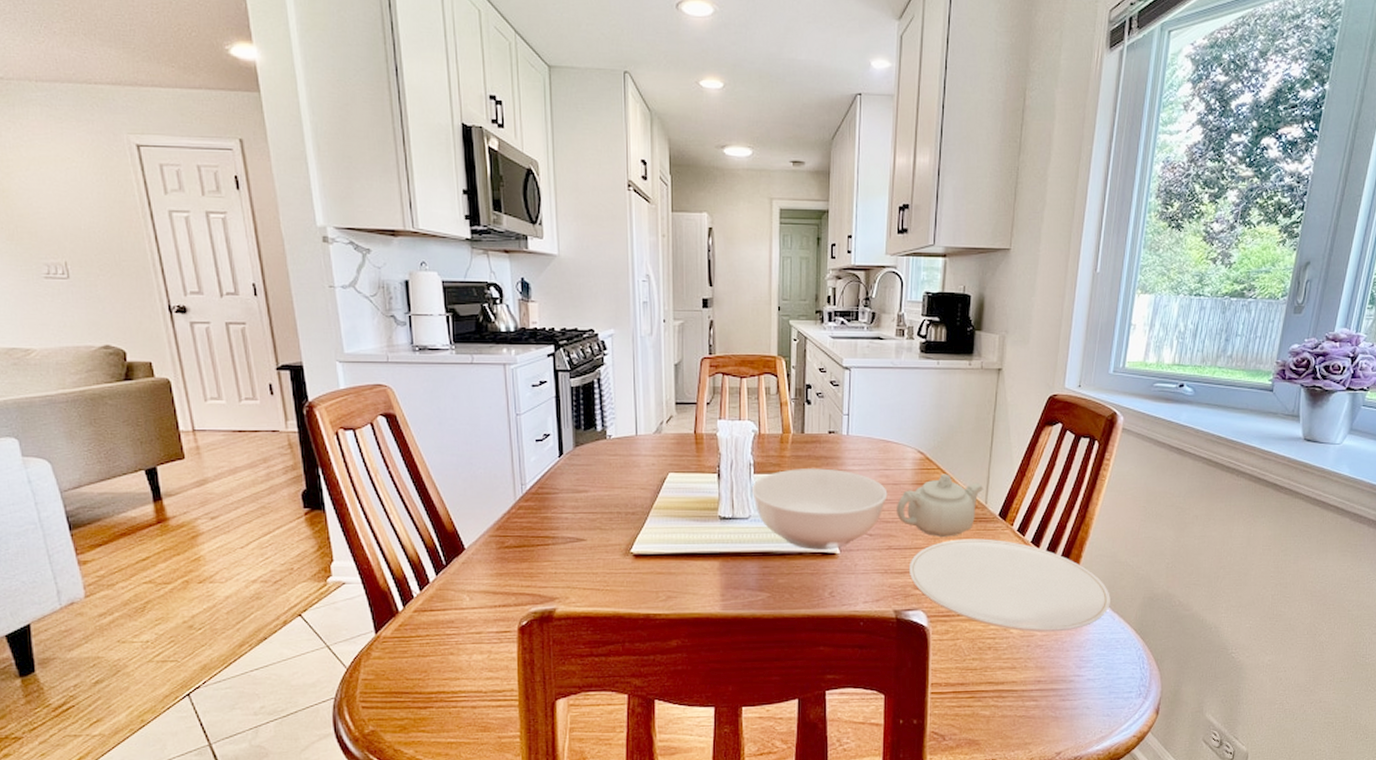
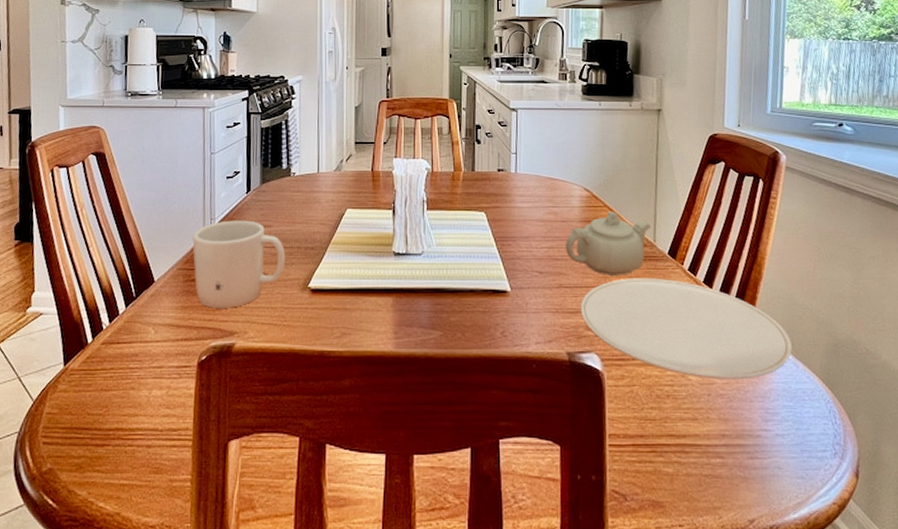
mug: none [503,485,606,575] -> present [192,220,286,308]
bowl: present [751,468,888,550] -> none [424,205,556,287]

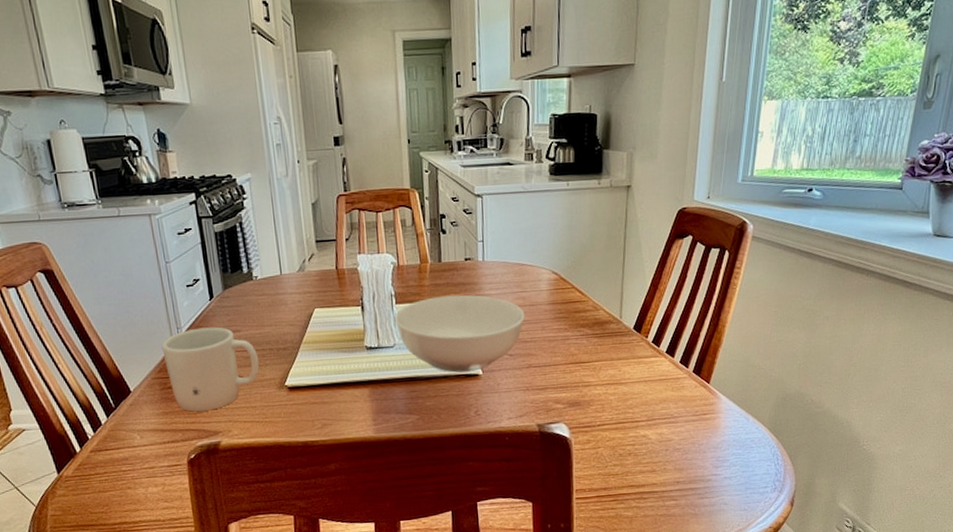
bowl: none [424,205,556,287] -> present [394,294,525,373]
teapot: present [566,211,651,275] -> none [534,292,617,353]
plate: present [580,278,792,380] -> none [549,352,744,437]

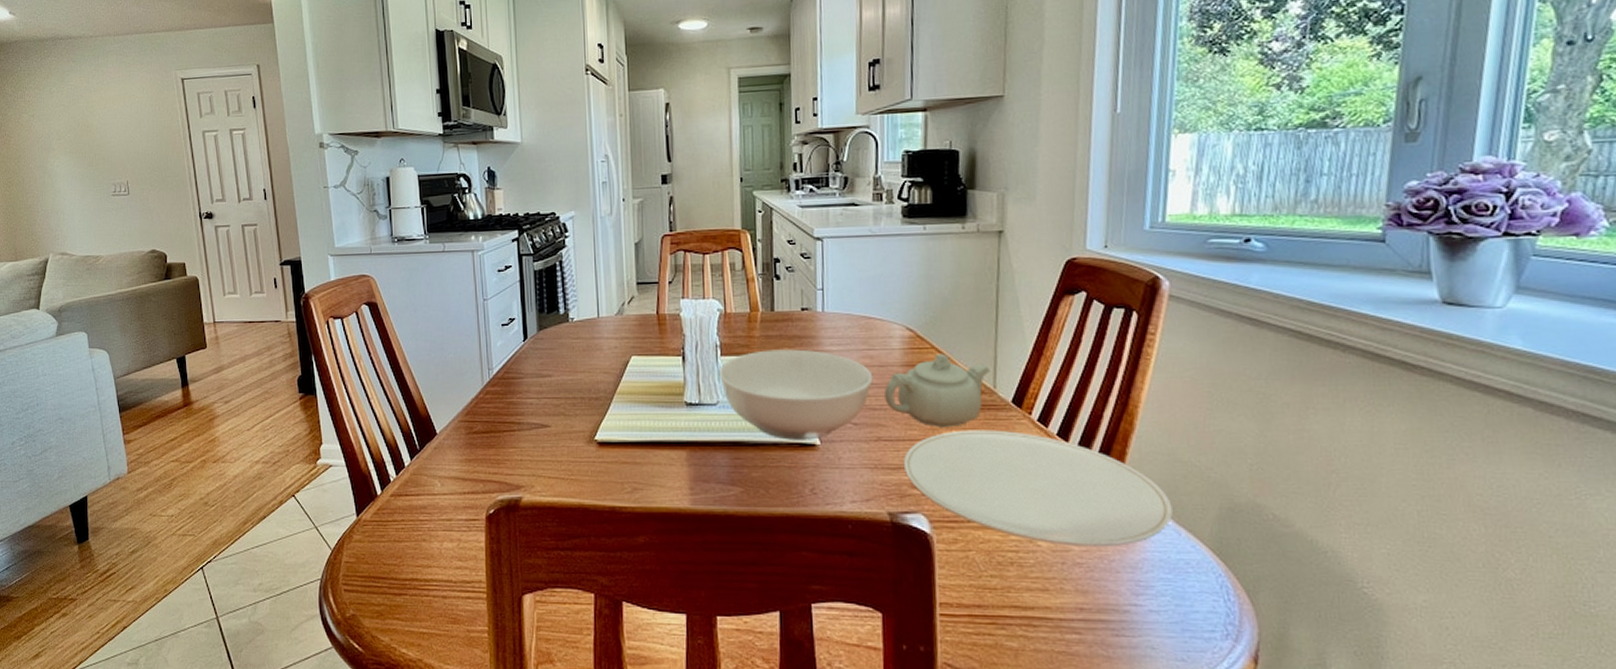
mug: present [161,326,260,412] -> none [471,370,569,461]
teapot: none [534,292,617,353] -> present [885,353,990,427]
plate: none [549,352,744,437] -> present [903,430,1173,547]

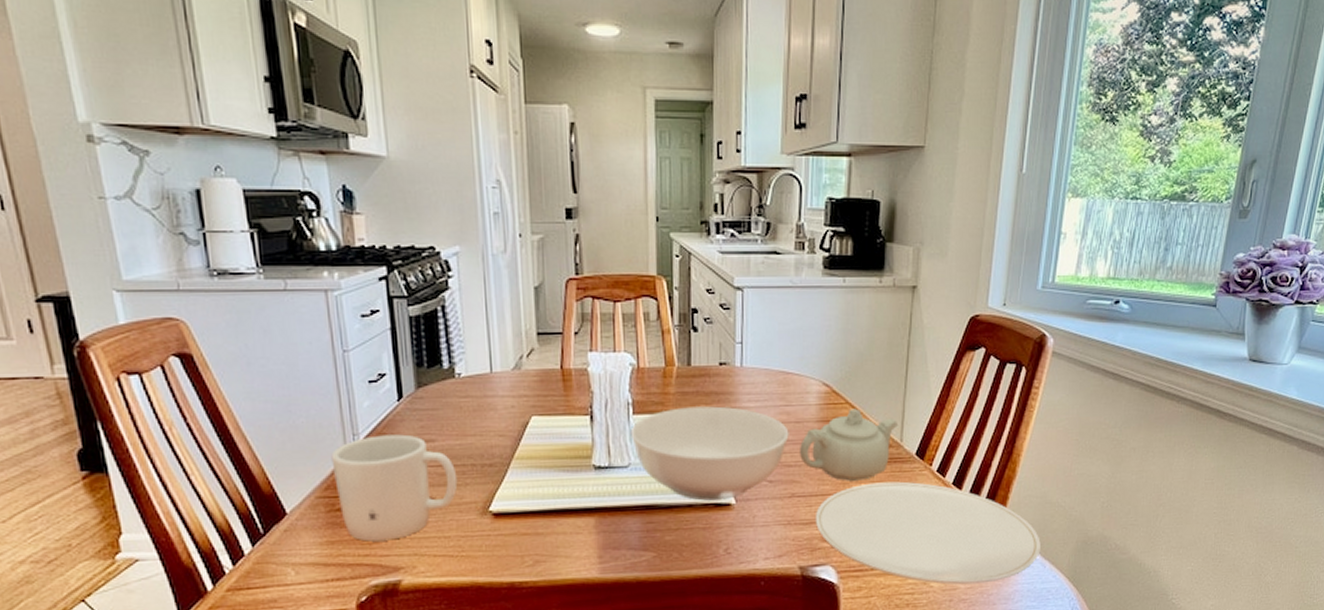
mug: none [471,370,569,461] -> present [331,434,458,542]

